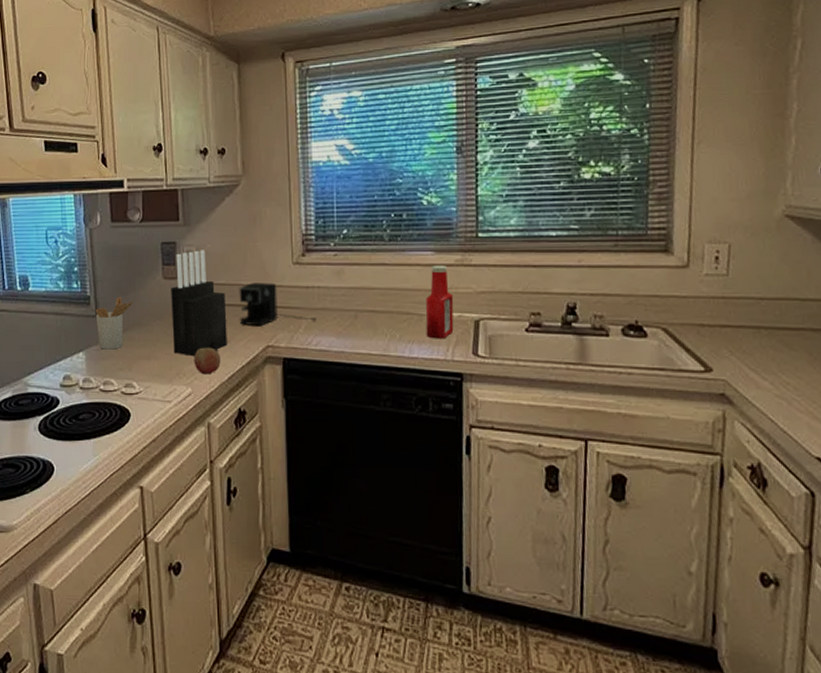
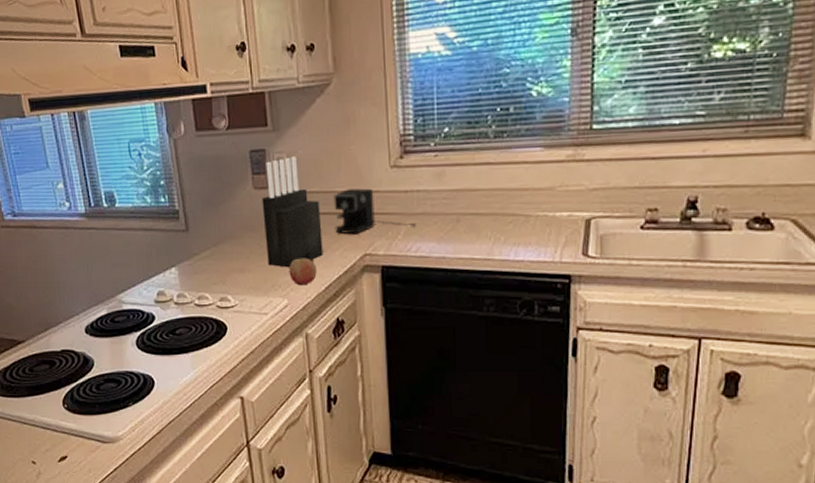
utensil holder: present [95,296,133,350] -> none [185,209,223,264]
ketchup bottle: present [425,265,454,339] -> none [532,162,564,241]

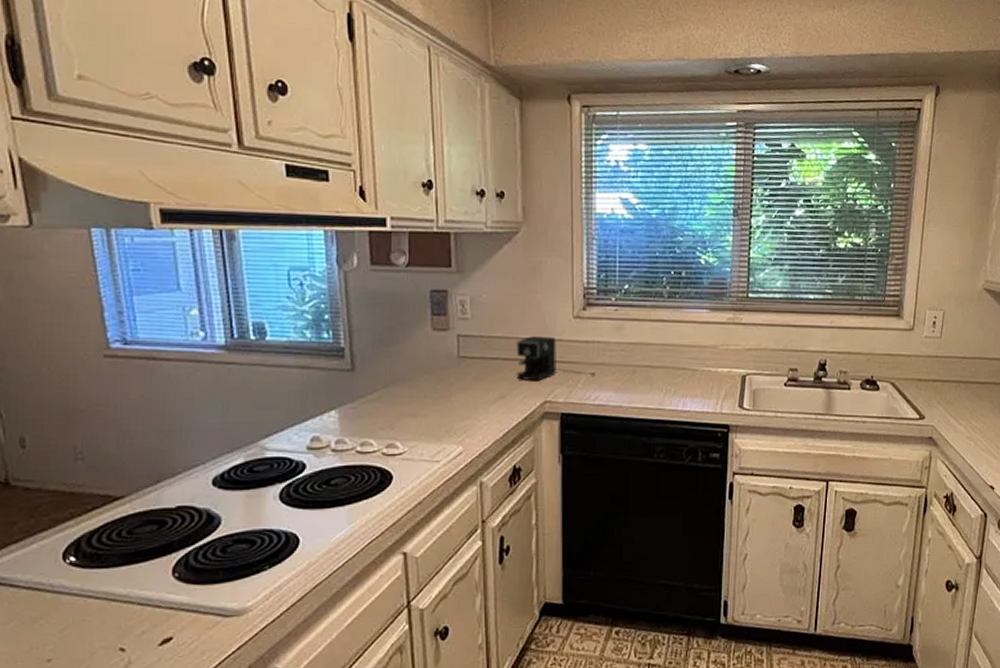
knife block: present [262,156,323,268] -> none [441,300,503,413]
fruit: present [289,258,317,286] -> none [465,403,495,432]

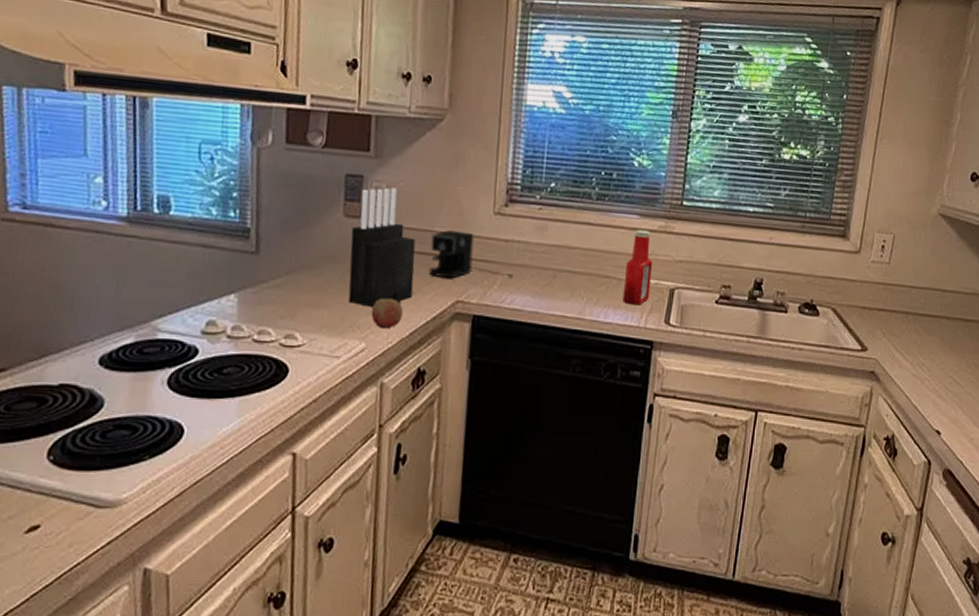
knife block: none [441,300,503,413] -> present [348,188,416,308]
fruit: none [465,403,495,432] -> present [371,298,403,329]
ketchup bottle: none [699,323,725,393] -> present [622,229,653,306]

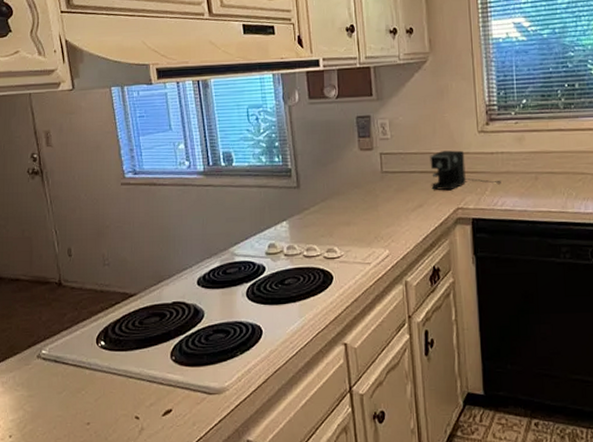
knife block: present [348,188,416,308] -> none [367,122,421,221]
fruit: present [371,298,403,329] -> none [390,211,415,237]

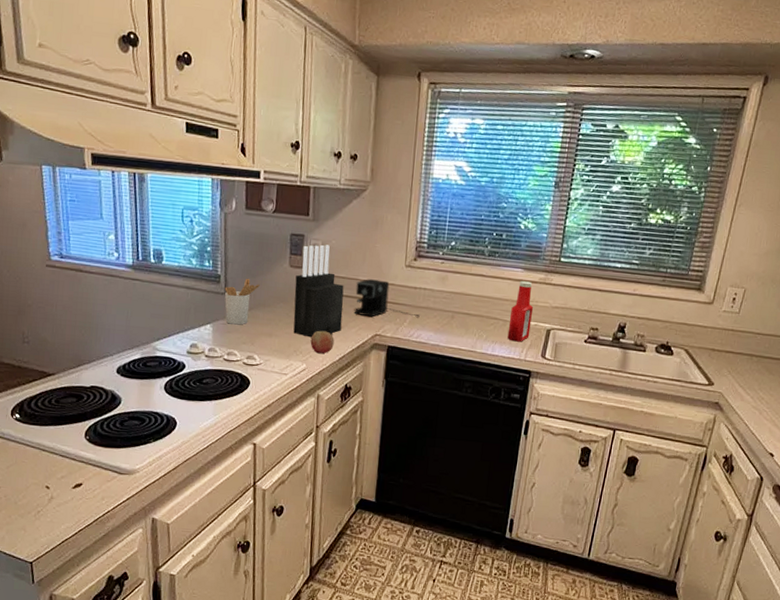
utensil holder: none [297,168,332,218] -> present [224,278,260,325]
knife block: none [367,122,421,221] -> present [293,245,344,338]
fruit: none [390,211,415,237] -> present [310,330,334,354]

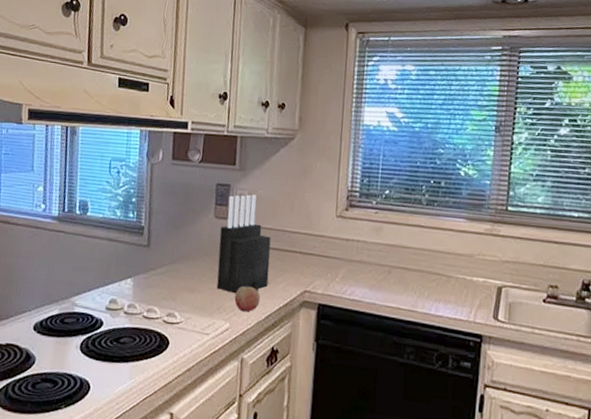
utensil holder: present [224,278,260,325] -> none [147,229,184,280]
coffee maker: present [354,279,420,317] -> none [281,230,353,272]
ketchup bottle: present [507,281,534,342] -> none [452,232,481,301]

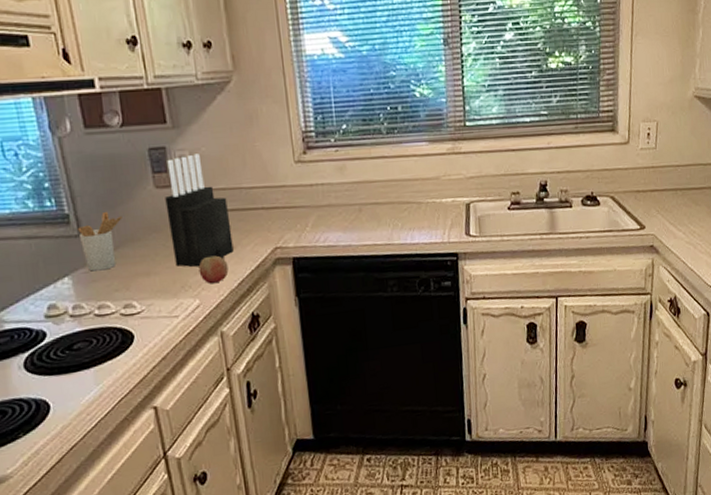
utensil holder: none [147,229,184,280] -> present [77,211,122,272]

